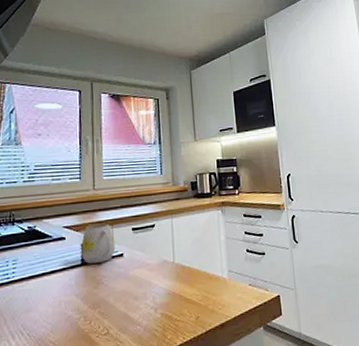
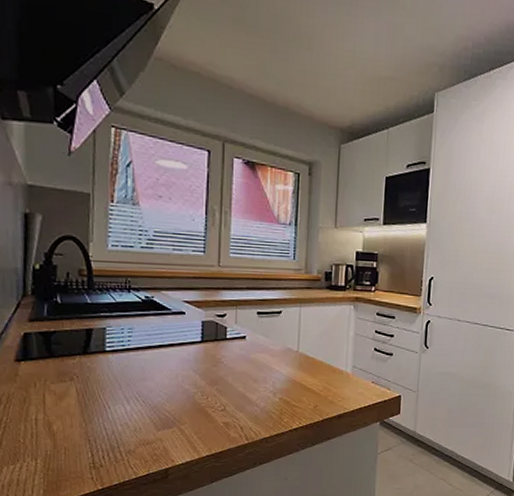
mug: present [81,223,116,264] -> none [202,303,238,342]

